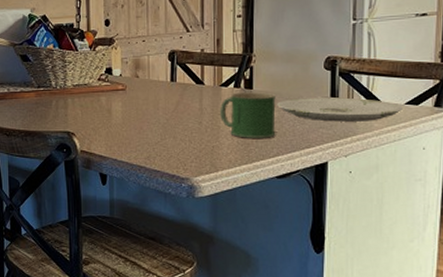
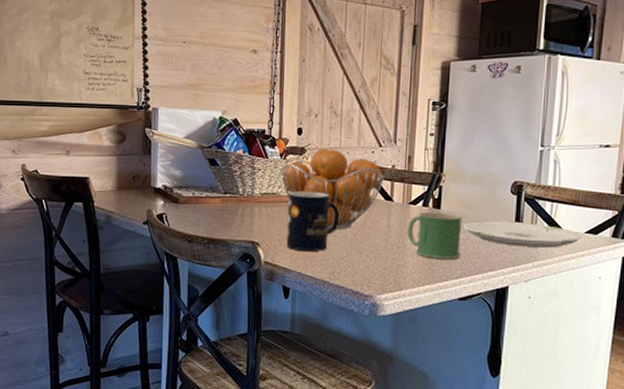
fruit basket: none [90,37,194,116] -> present [280,148,384,230]
mug: none [100,80,152,139] -> present [286,191,340,252]

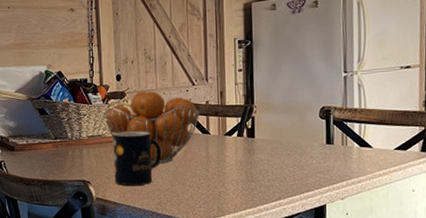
mug: present [407,211,462,259] -> none [225,140,278,184]
plate: present [463,221,583,248] -> none [277,144,393,167]

